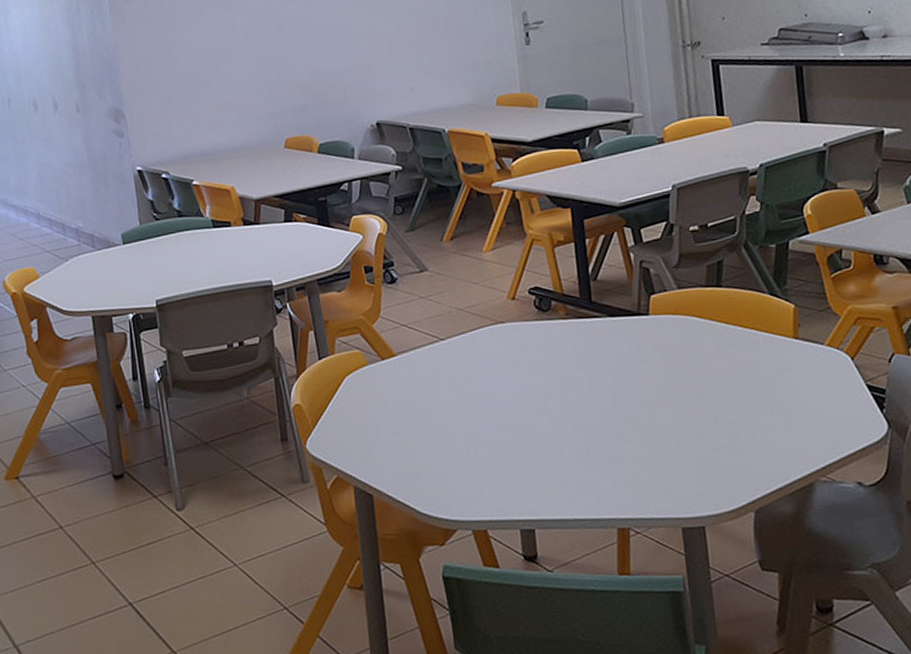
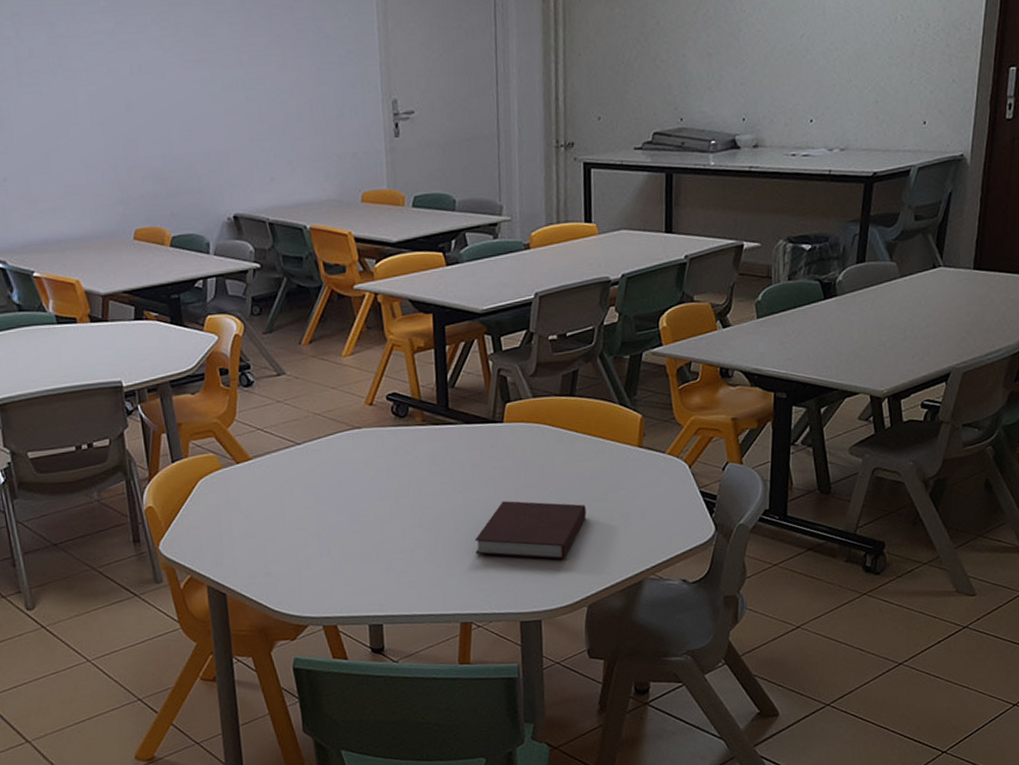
notebook: none [627,396,745,460] -> present [475,501,586,560]

